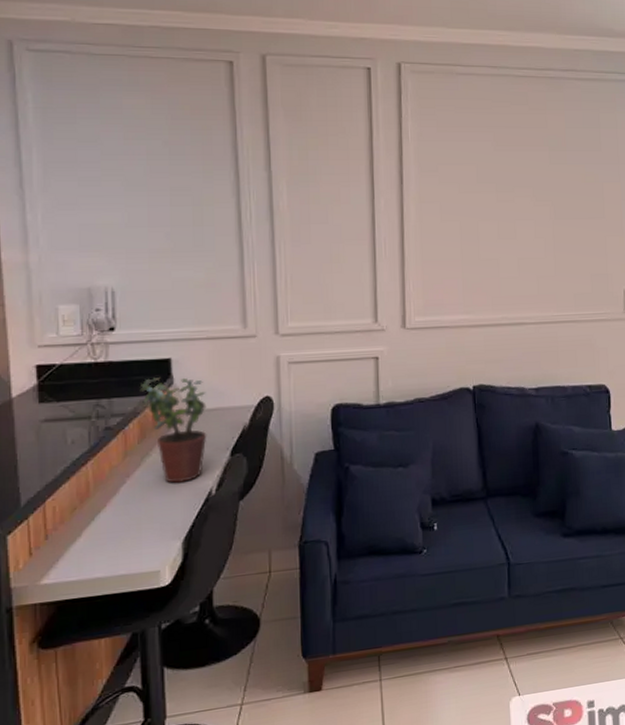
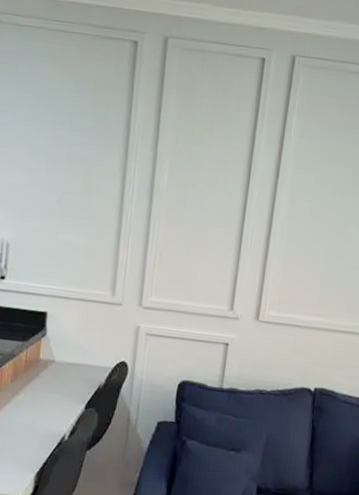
potted plant: present [139,377,207,484] -> none [18,326,72,424]

